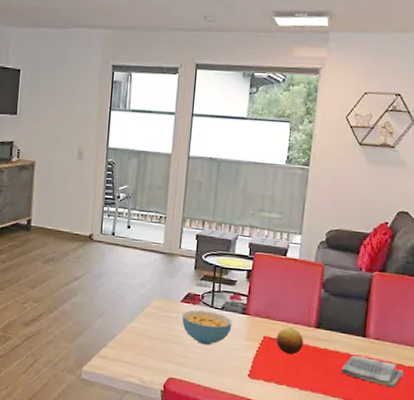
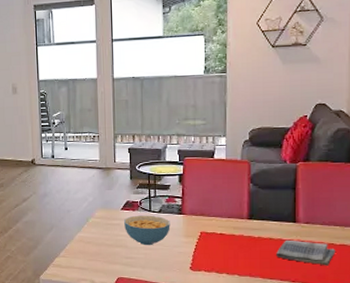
fruit: present [276,327,304,354] -> none [213,222,238,245]

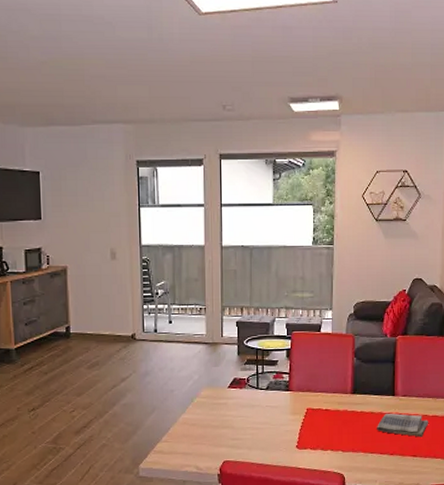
cereal bowl: present [124,215,171,246] -> none [231,392,278,426]

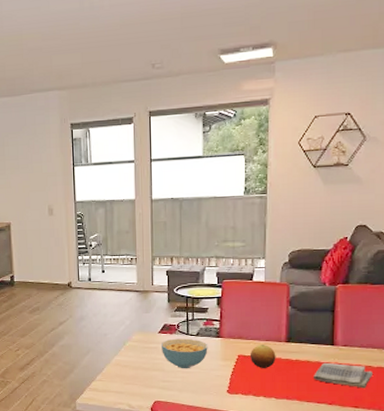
cereal bowl: none [231,392,278,426] -> present [162,338,208,369]
fruit: none [319,397,343,421] -> present [251,345,276,368]

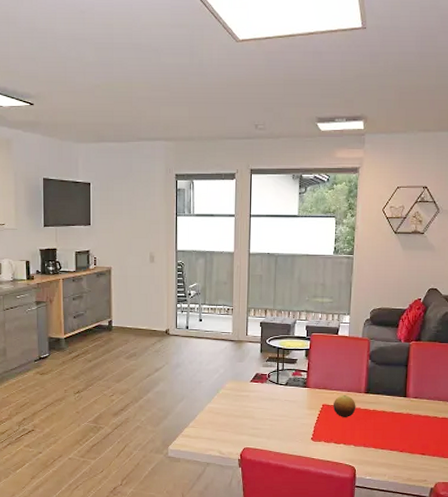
cereal bowl: present [162,338,208,369] -> none [253,387,296,417]
dish towel: present [314,362,374,389] -> none [388,413,439,437]

